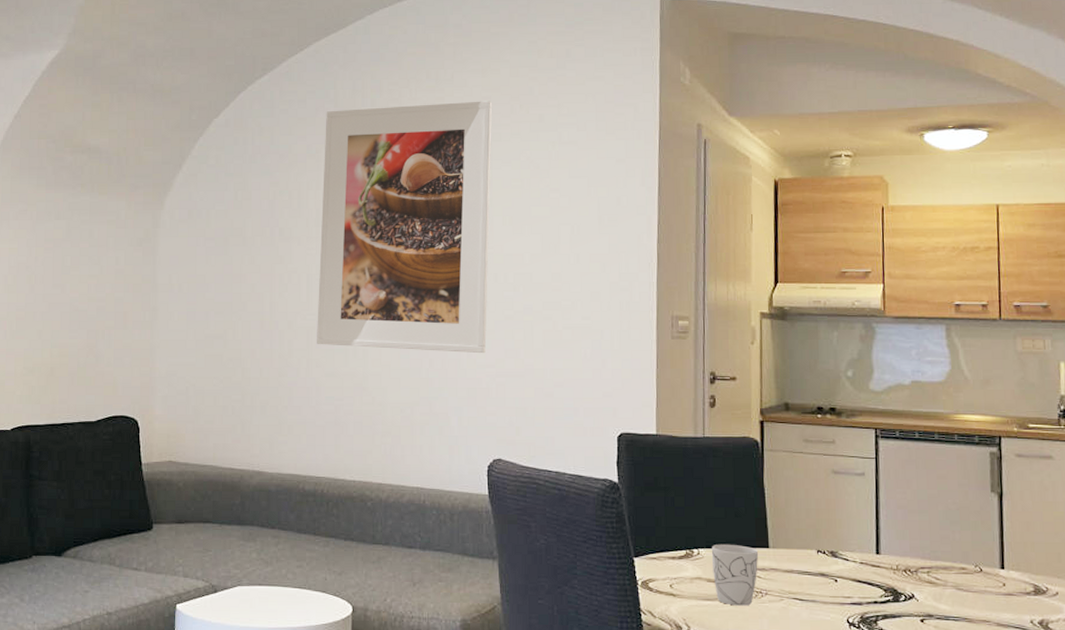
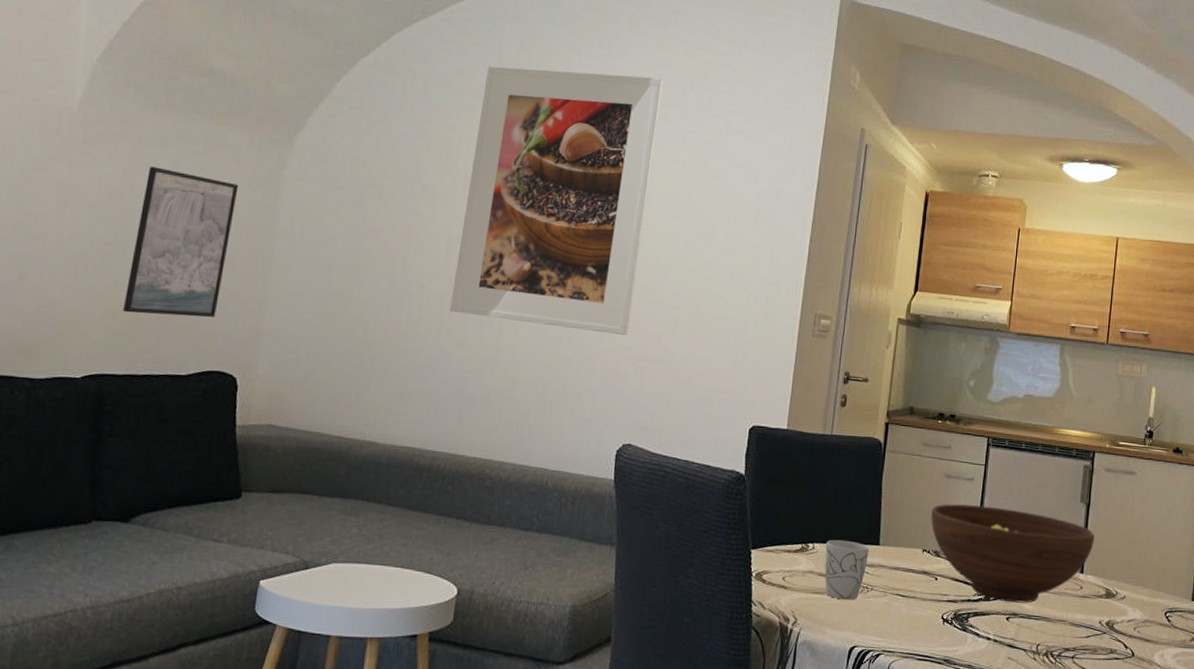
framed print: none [39,238,122,369] -> present [123,166,239,318]
fruit bowl: none [822,501,1013,603] -> present [931,504,1094,603]

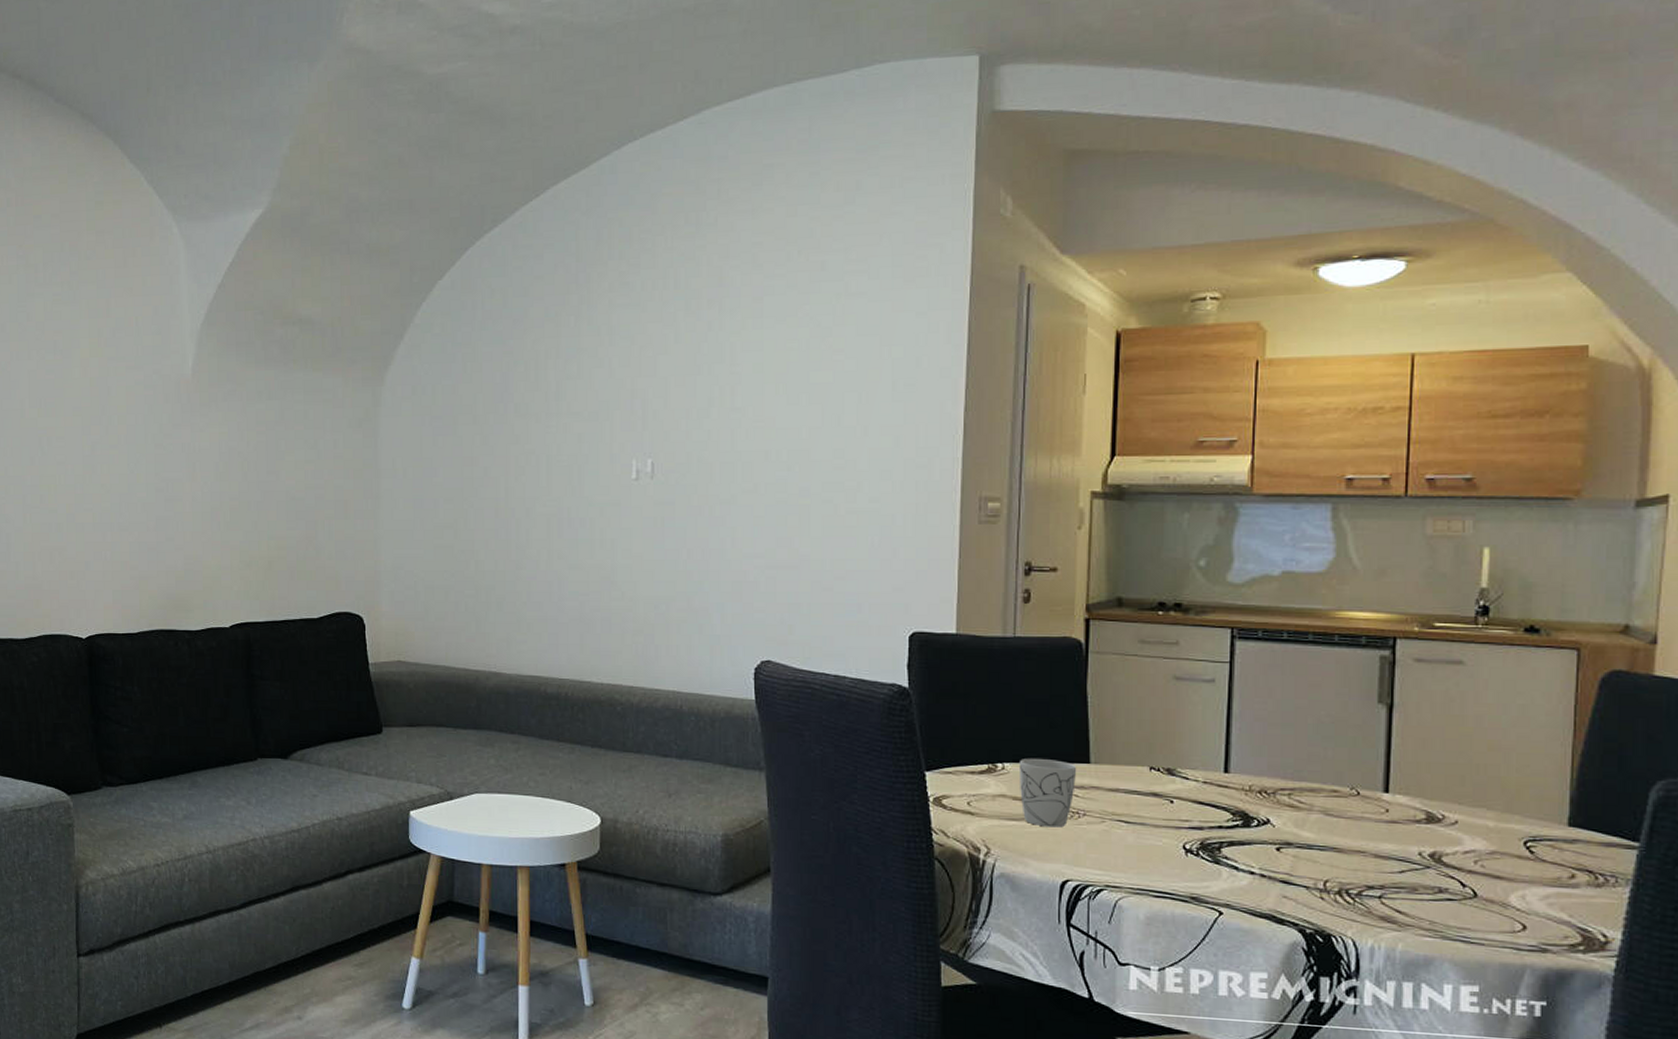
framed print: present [123,166,239,318] -> none [256,421,340,563]
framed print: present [450,66,664,336] -> none [558,247,765,543]
fruit bowl: present [931,504,1094,603] -> none [1158,711,1403,830]

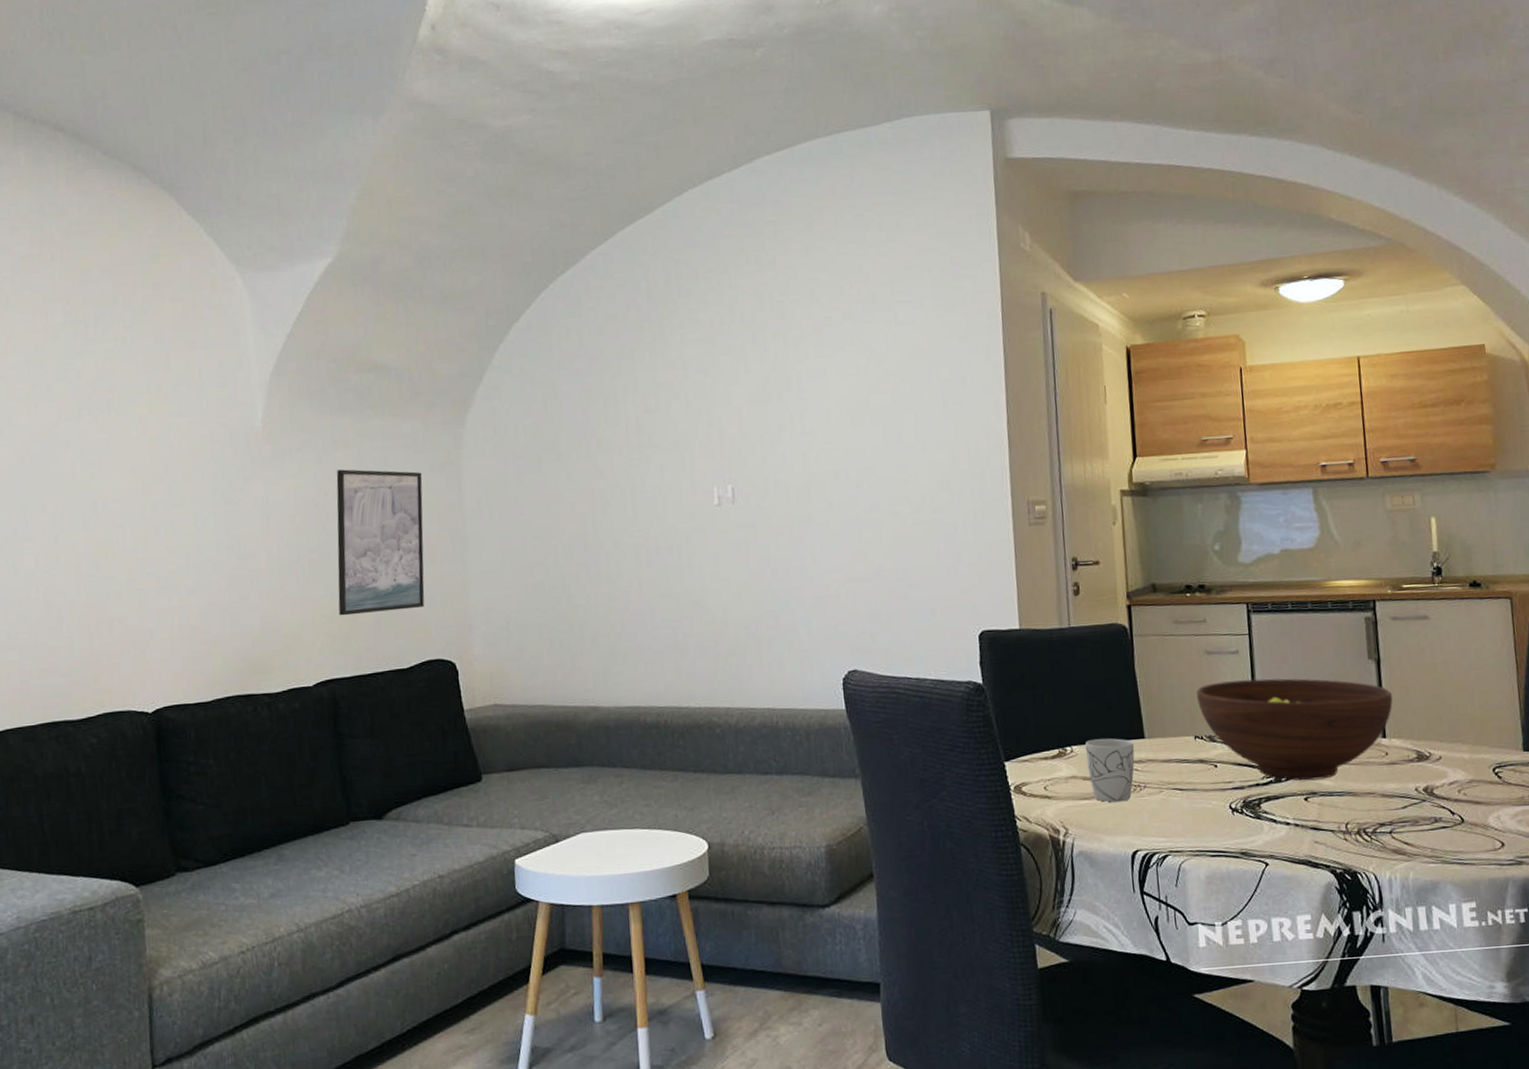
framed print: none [256,421,340,563] -> present [336,469,425,616]
fruit bowl: none [1158,711,1403,830] -> present [1196,678,1393,781]

